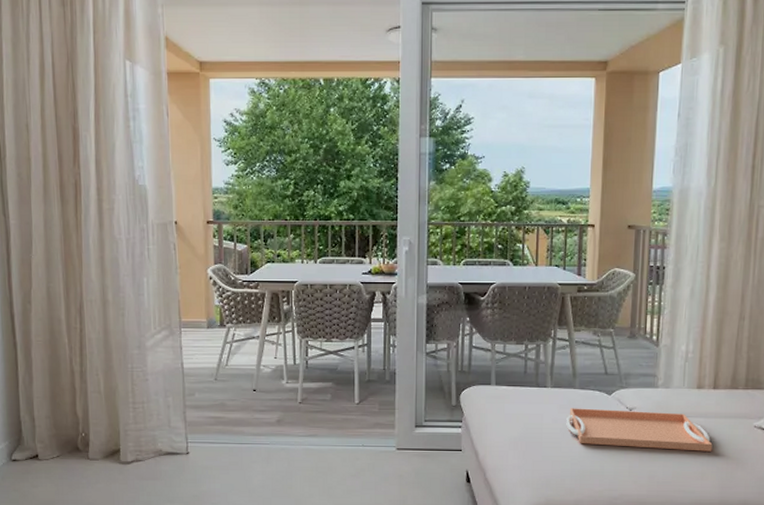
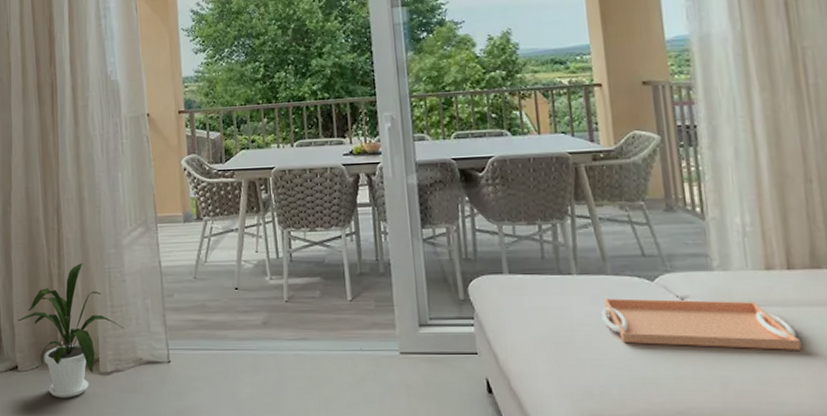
house plant: none [37,362,145,484] -> present [17,263,124,398]

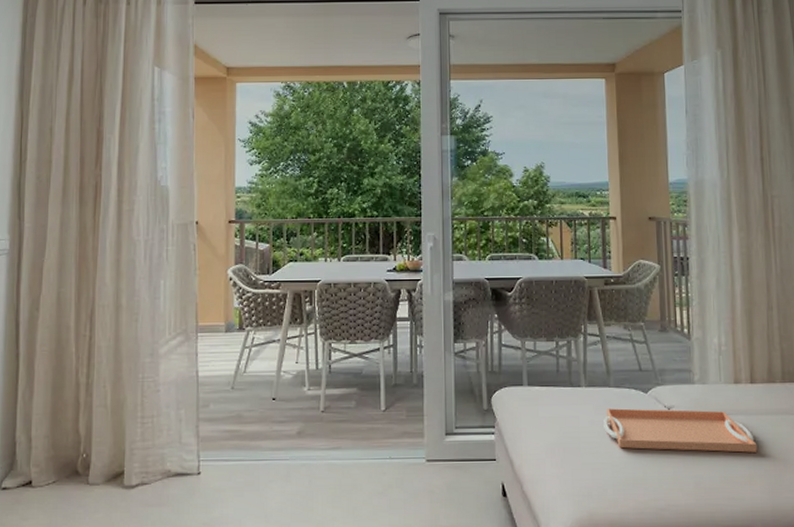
house plant: present [17,263,124,398] -> none [35,372,153,514]

